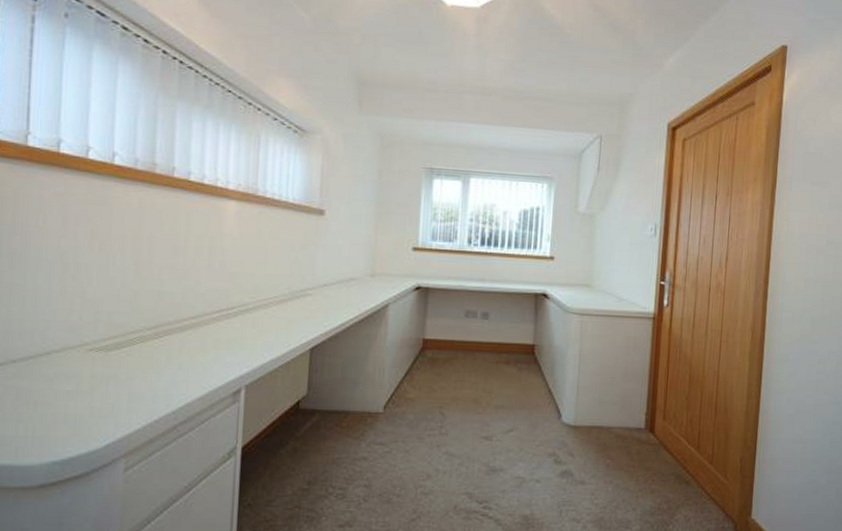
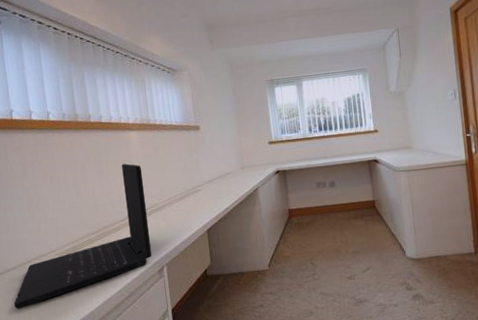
laptop: none [12,242,235,418] -> present [13,163,152,309]

